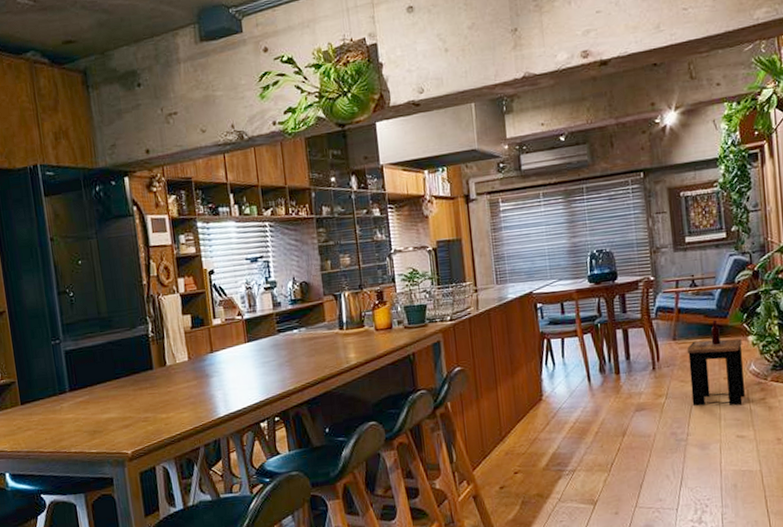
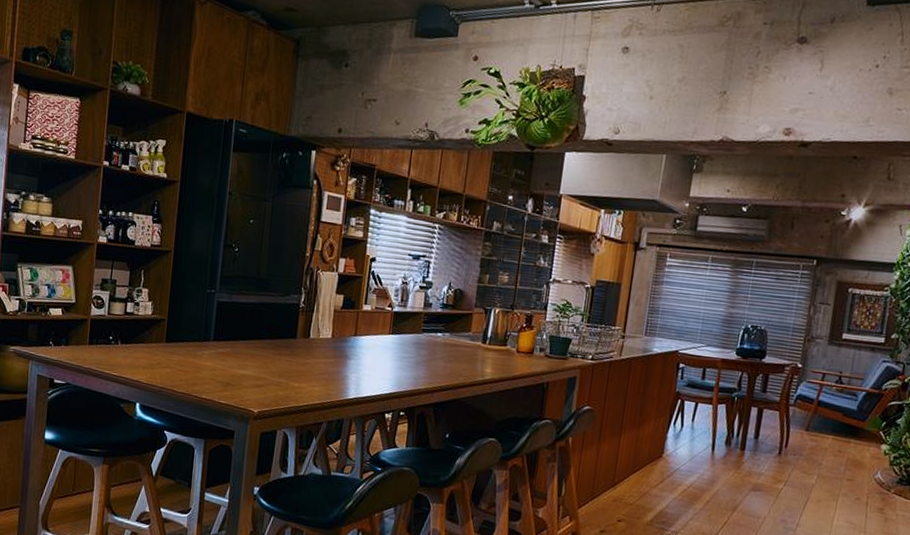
side table: present [686,319,746,406] -> none [809,420,875,510]

